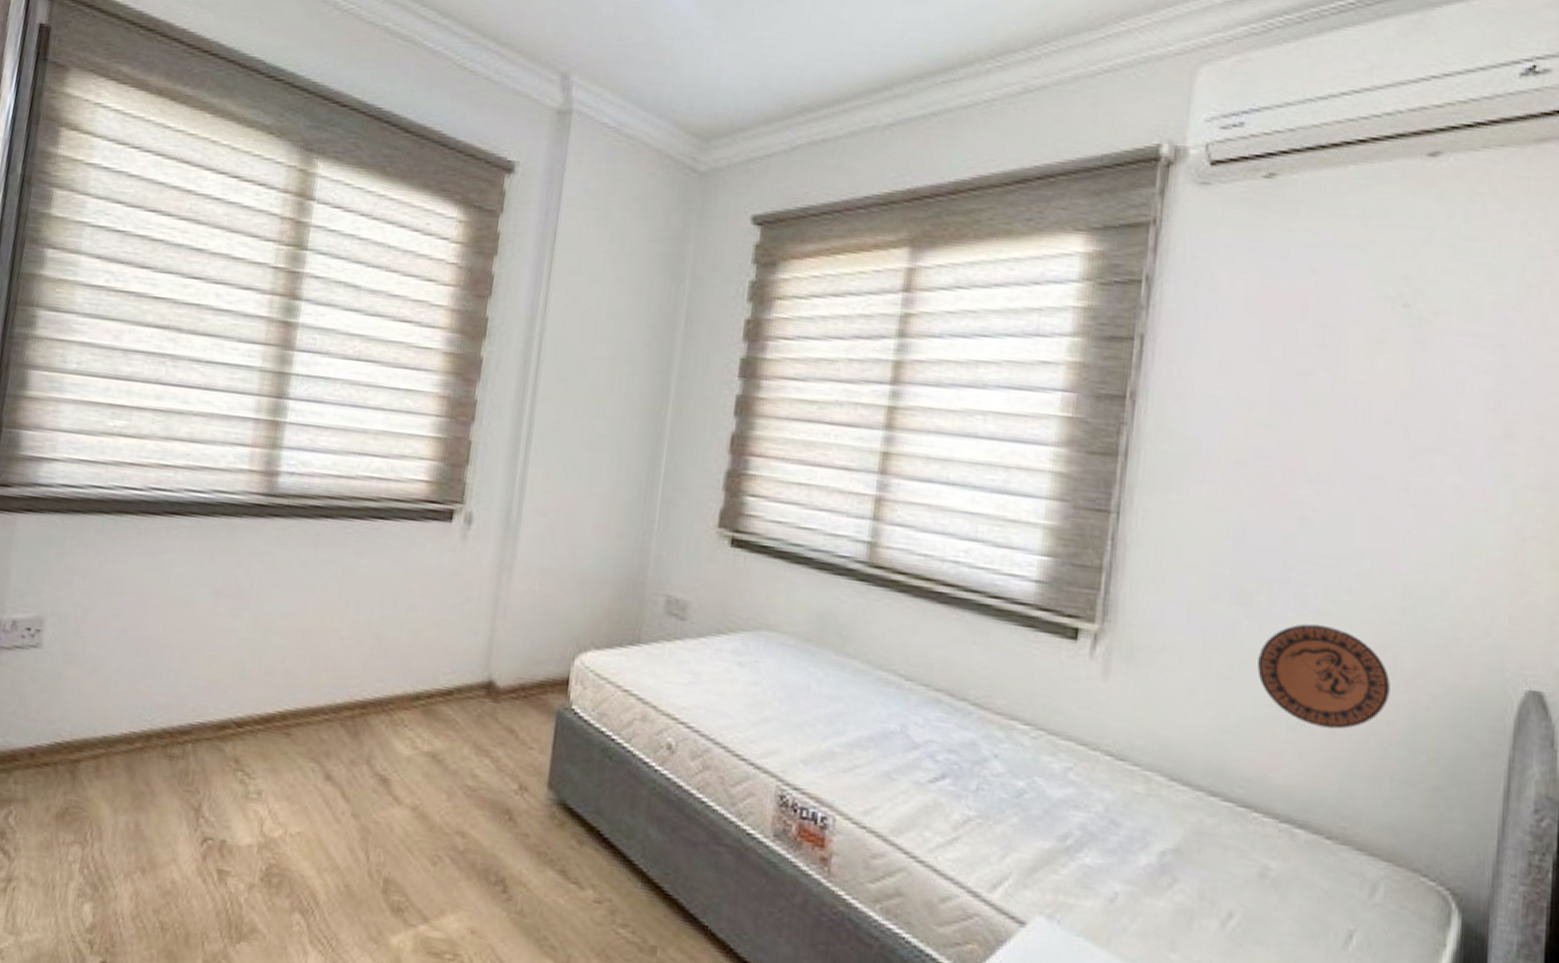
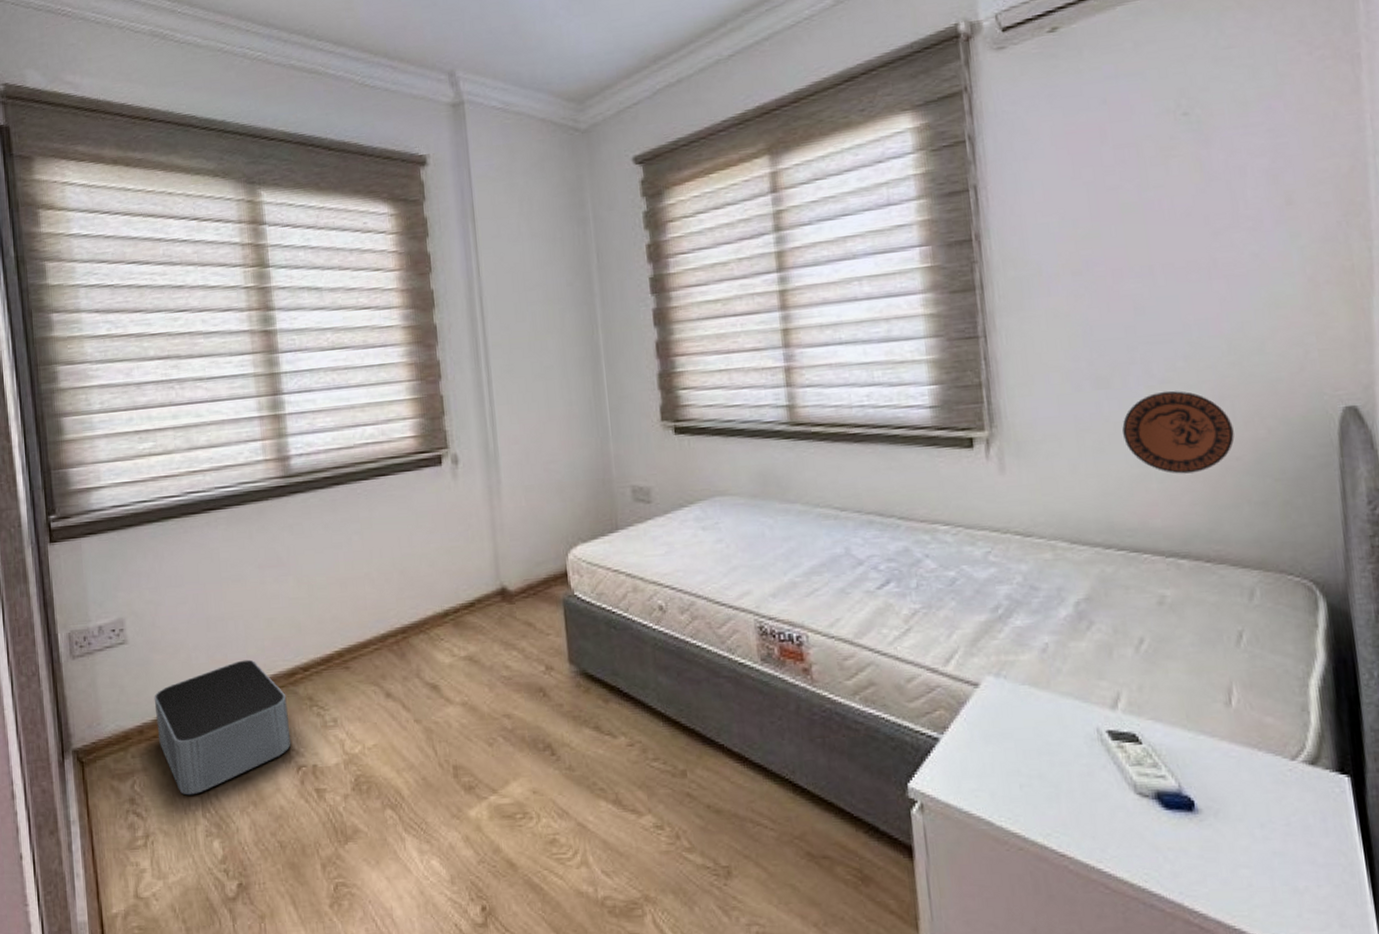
storage bin: none [49,697,210,843] -> present [154,659,291,795]

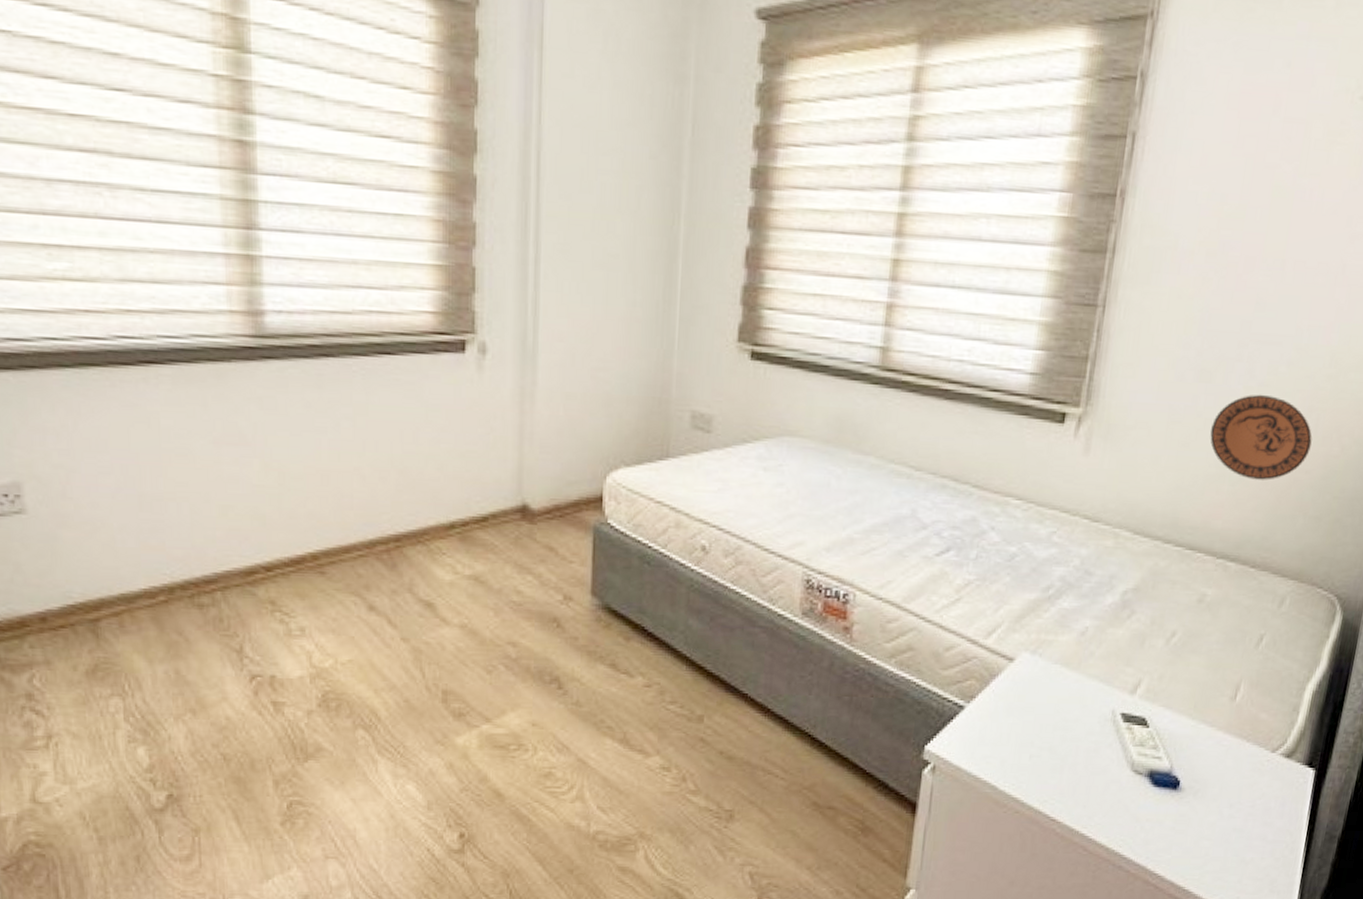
storage bin: present [154,659,291,795] -> none [62,550,245,696]

